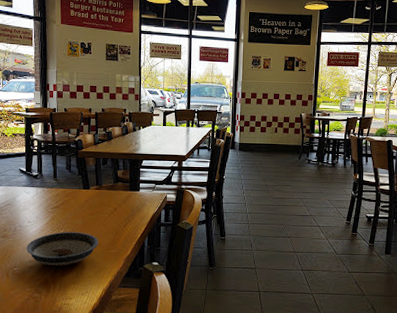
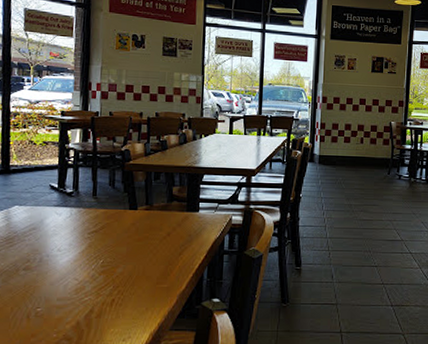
saucer: present [27,232,98,266] -> none [55,262,146,305]

